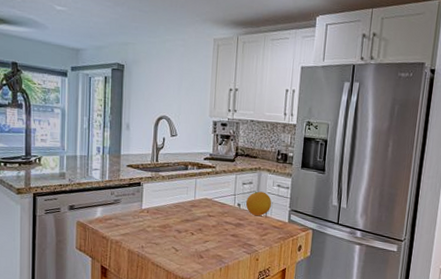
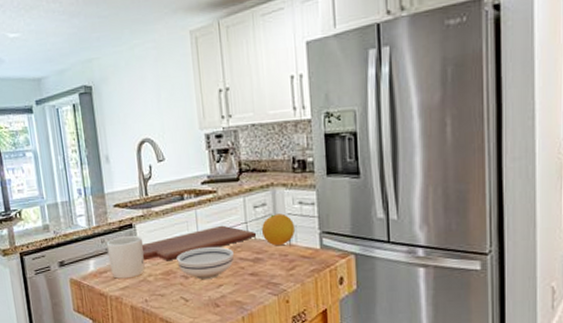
mug: none [114,191,148,228] -> present [106,235,145,280]
cutting board: none [145,194,242,216] -> present [142,225,257,260]
bowl: none [174,209,222,235] -> present [177,246,235,279]

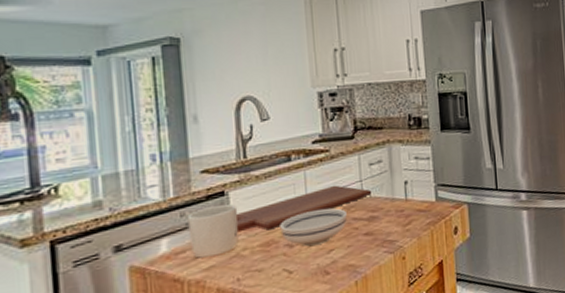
fruit: present [261,213,296,246] -> none [376,169,412,203]

